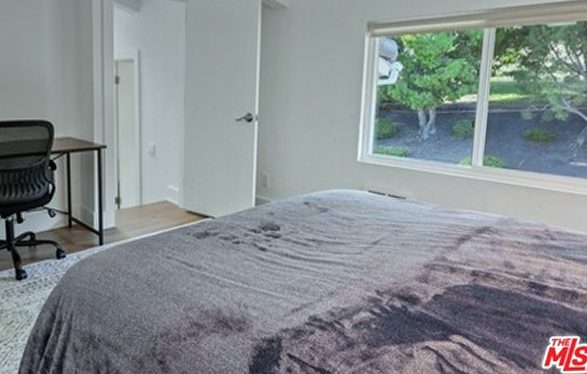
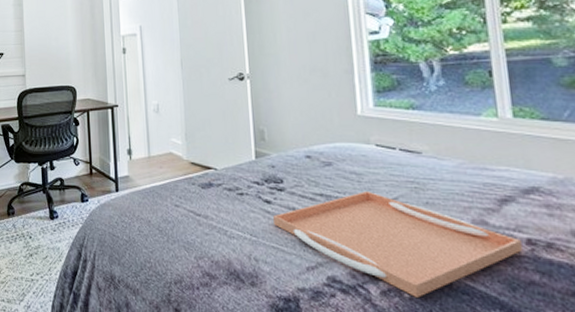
serving tray: none [266,236,468,327] -> present [273,191,522,298]

